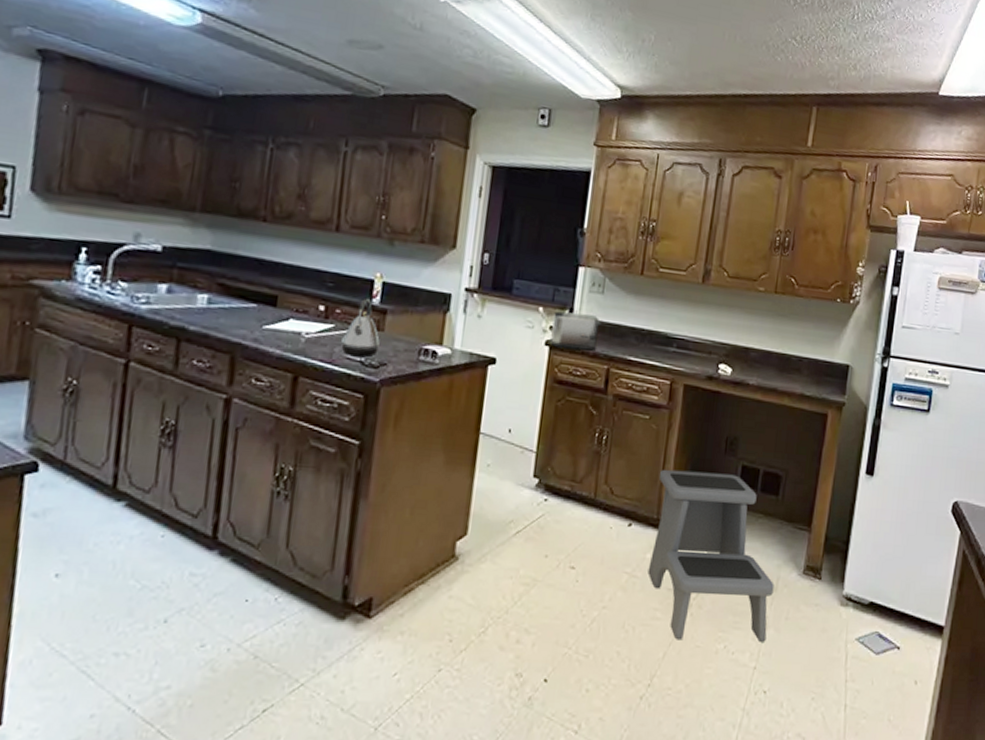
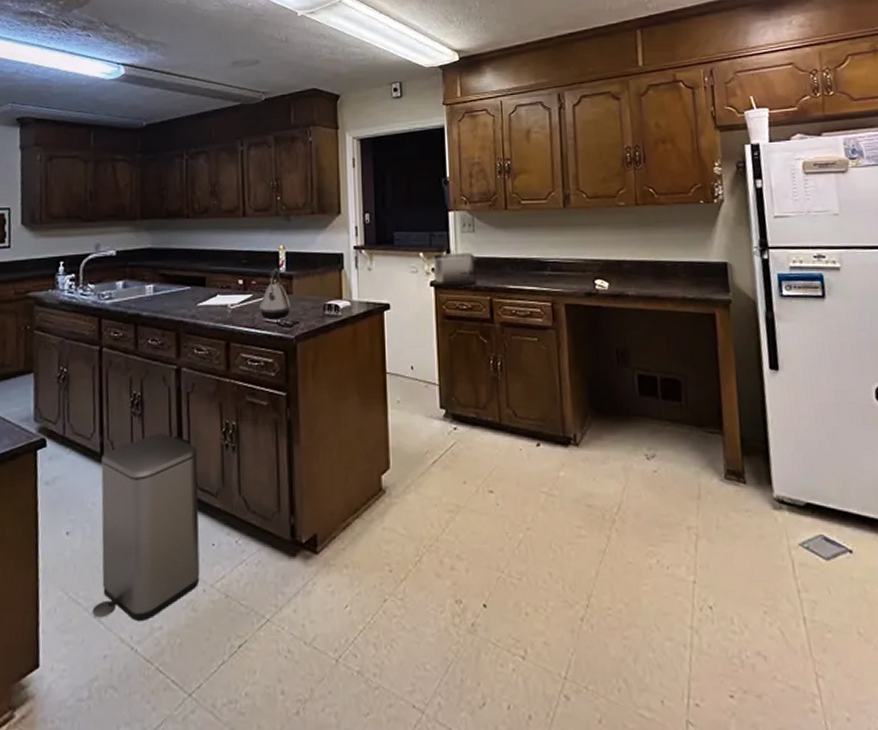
pedal bin: none [80,470,240,678] -> present [92,434,200,621]
step stool: present [647,469,774,642] -> none [557,385,700,558]

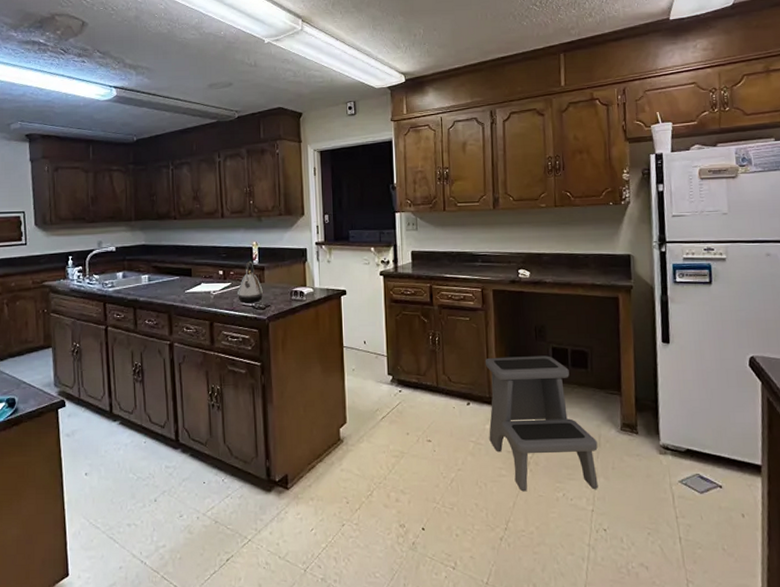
pedal bin: present [92,434,200,621] -> none [109,396,194,541]
toaster: present [433,253,478,287] -> none [383,247,420,276]
step stool: none [557,385,700,558] -> present [485,356,598,492]

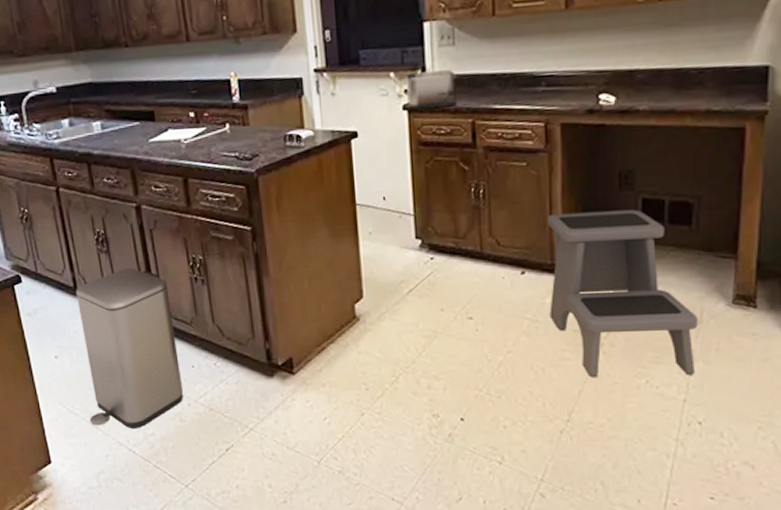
pedal bin: none [109,396,194,541] -> present [76,269,184,428]
kettle: present [238,260,264,302] -> none [215,97,249,152]
toaster: none [383,247,420,276] -> present [406,70,458,111]

